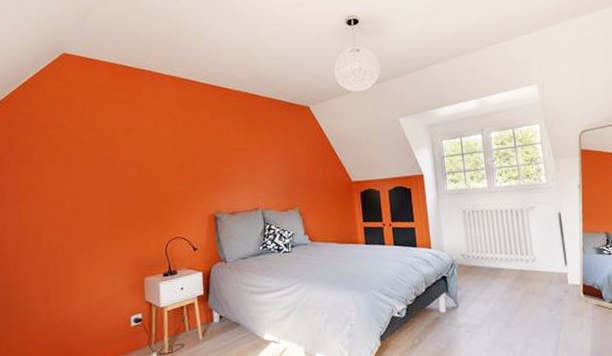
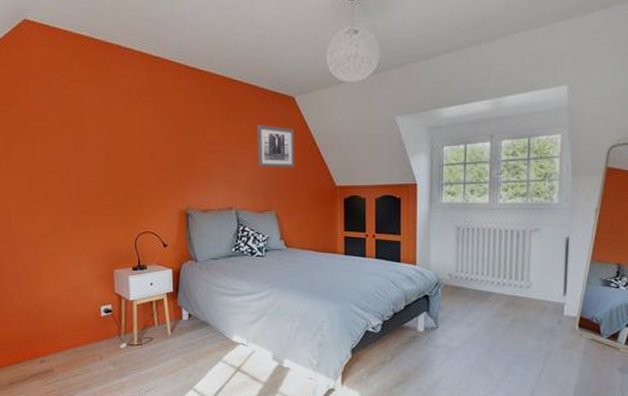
wall art: none [277,132,314,169] -> present [257,125,295,168]

